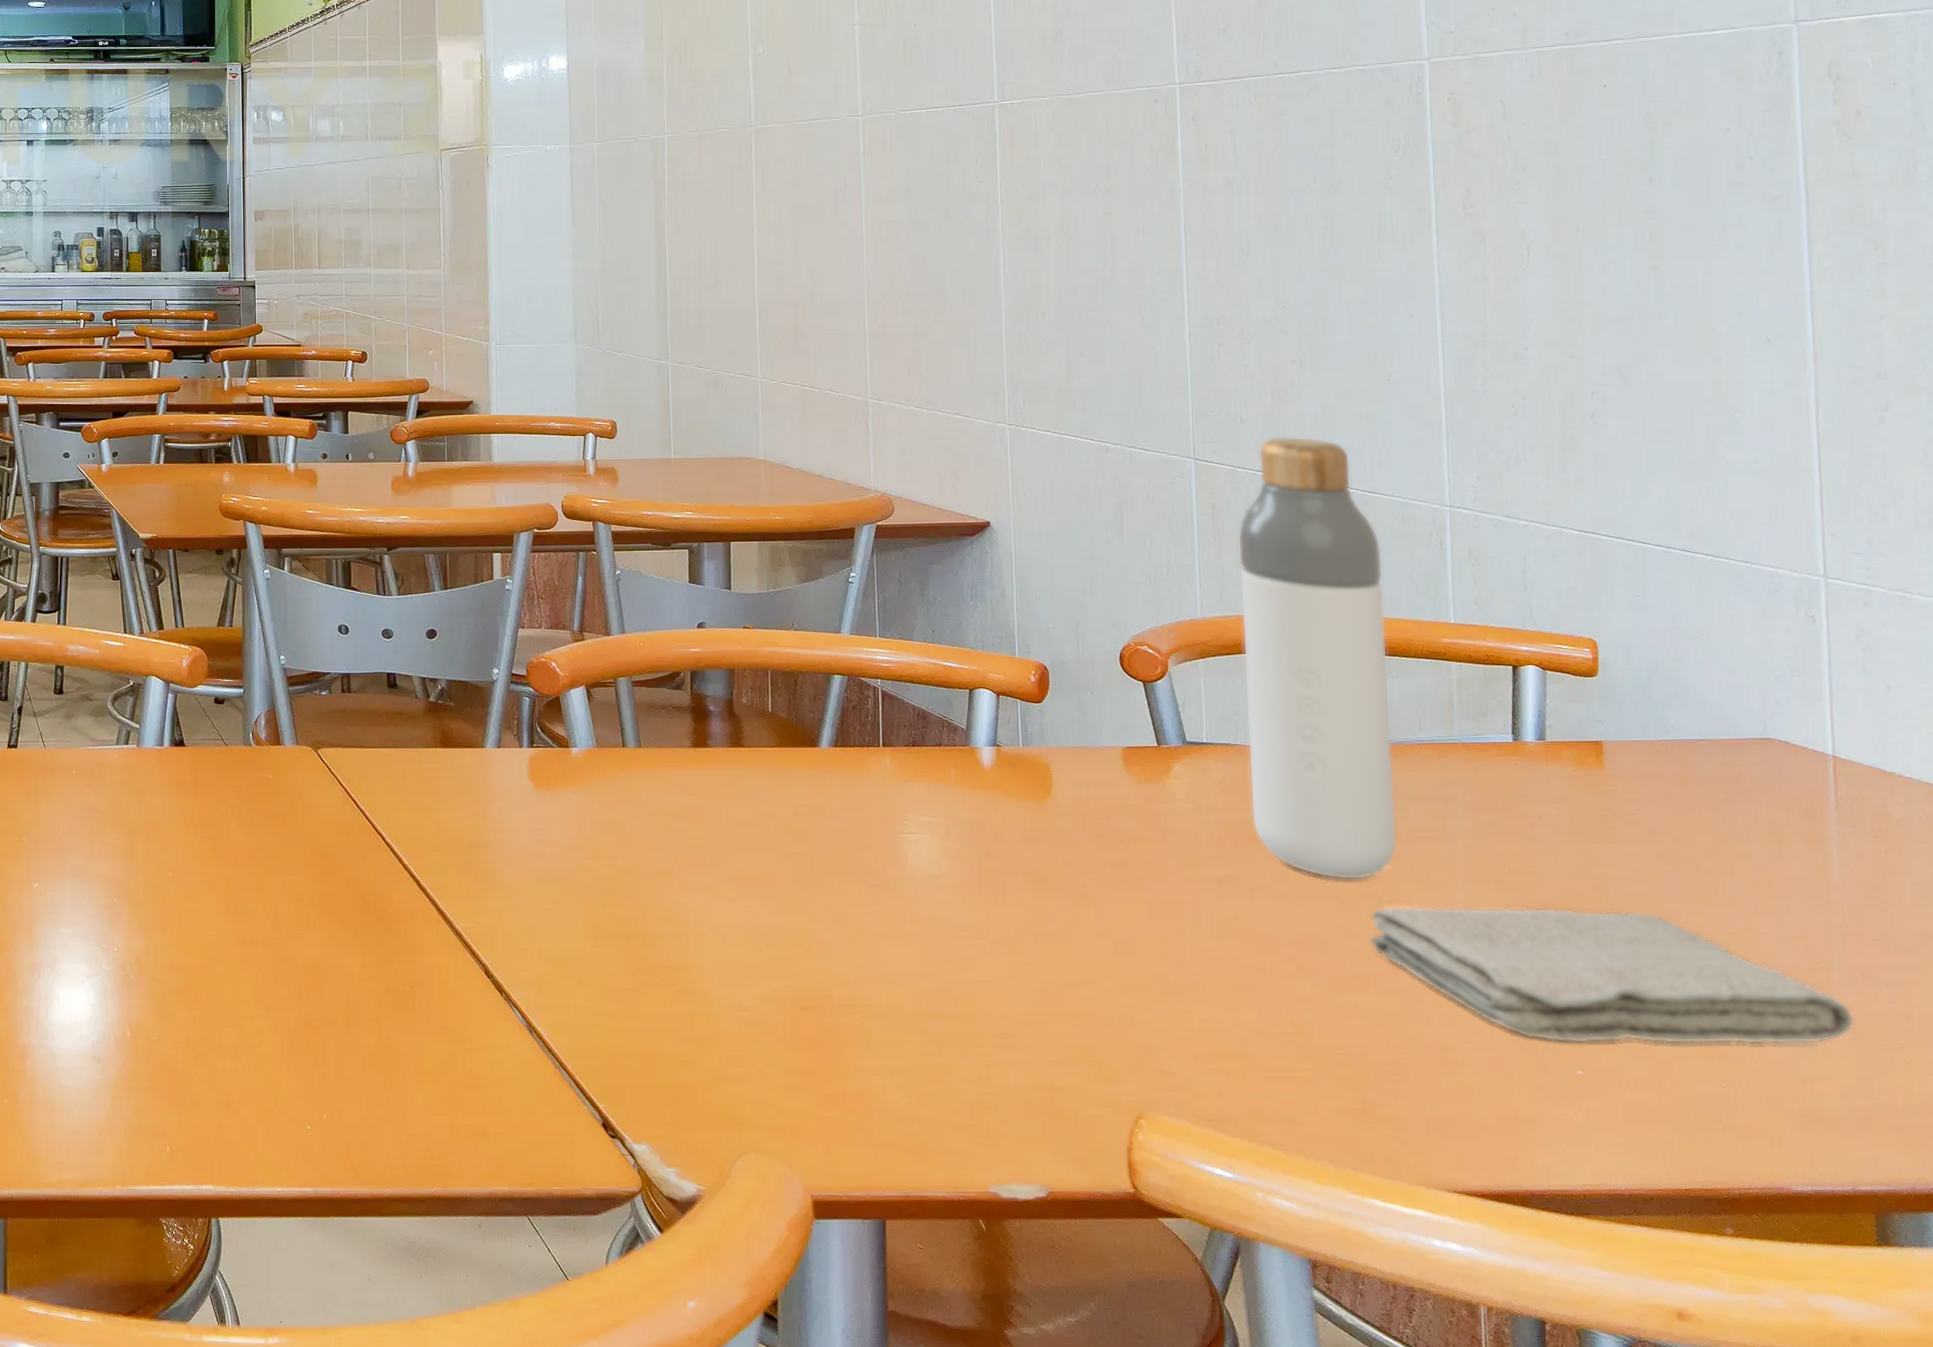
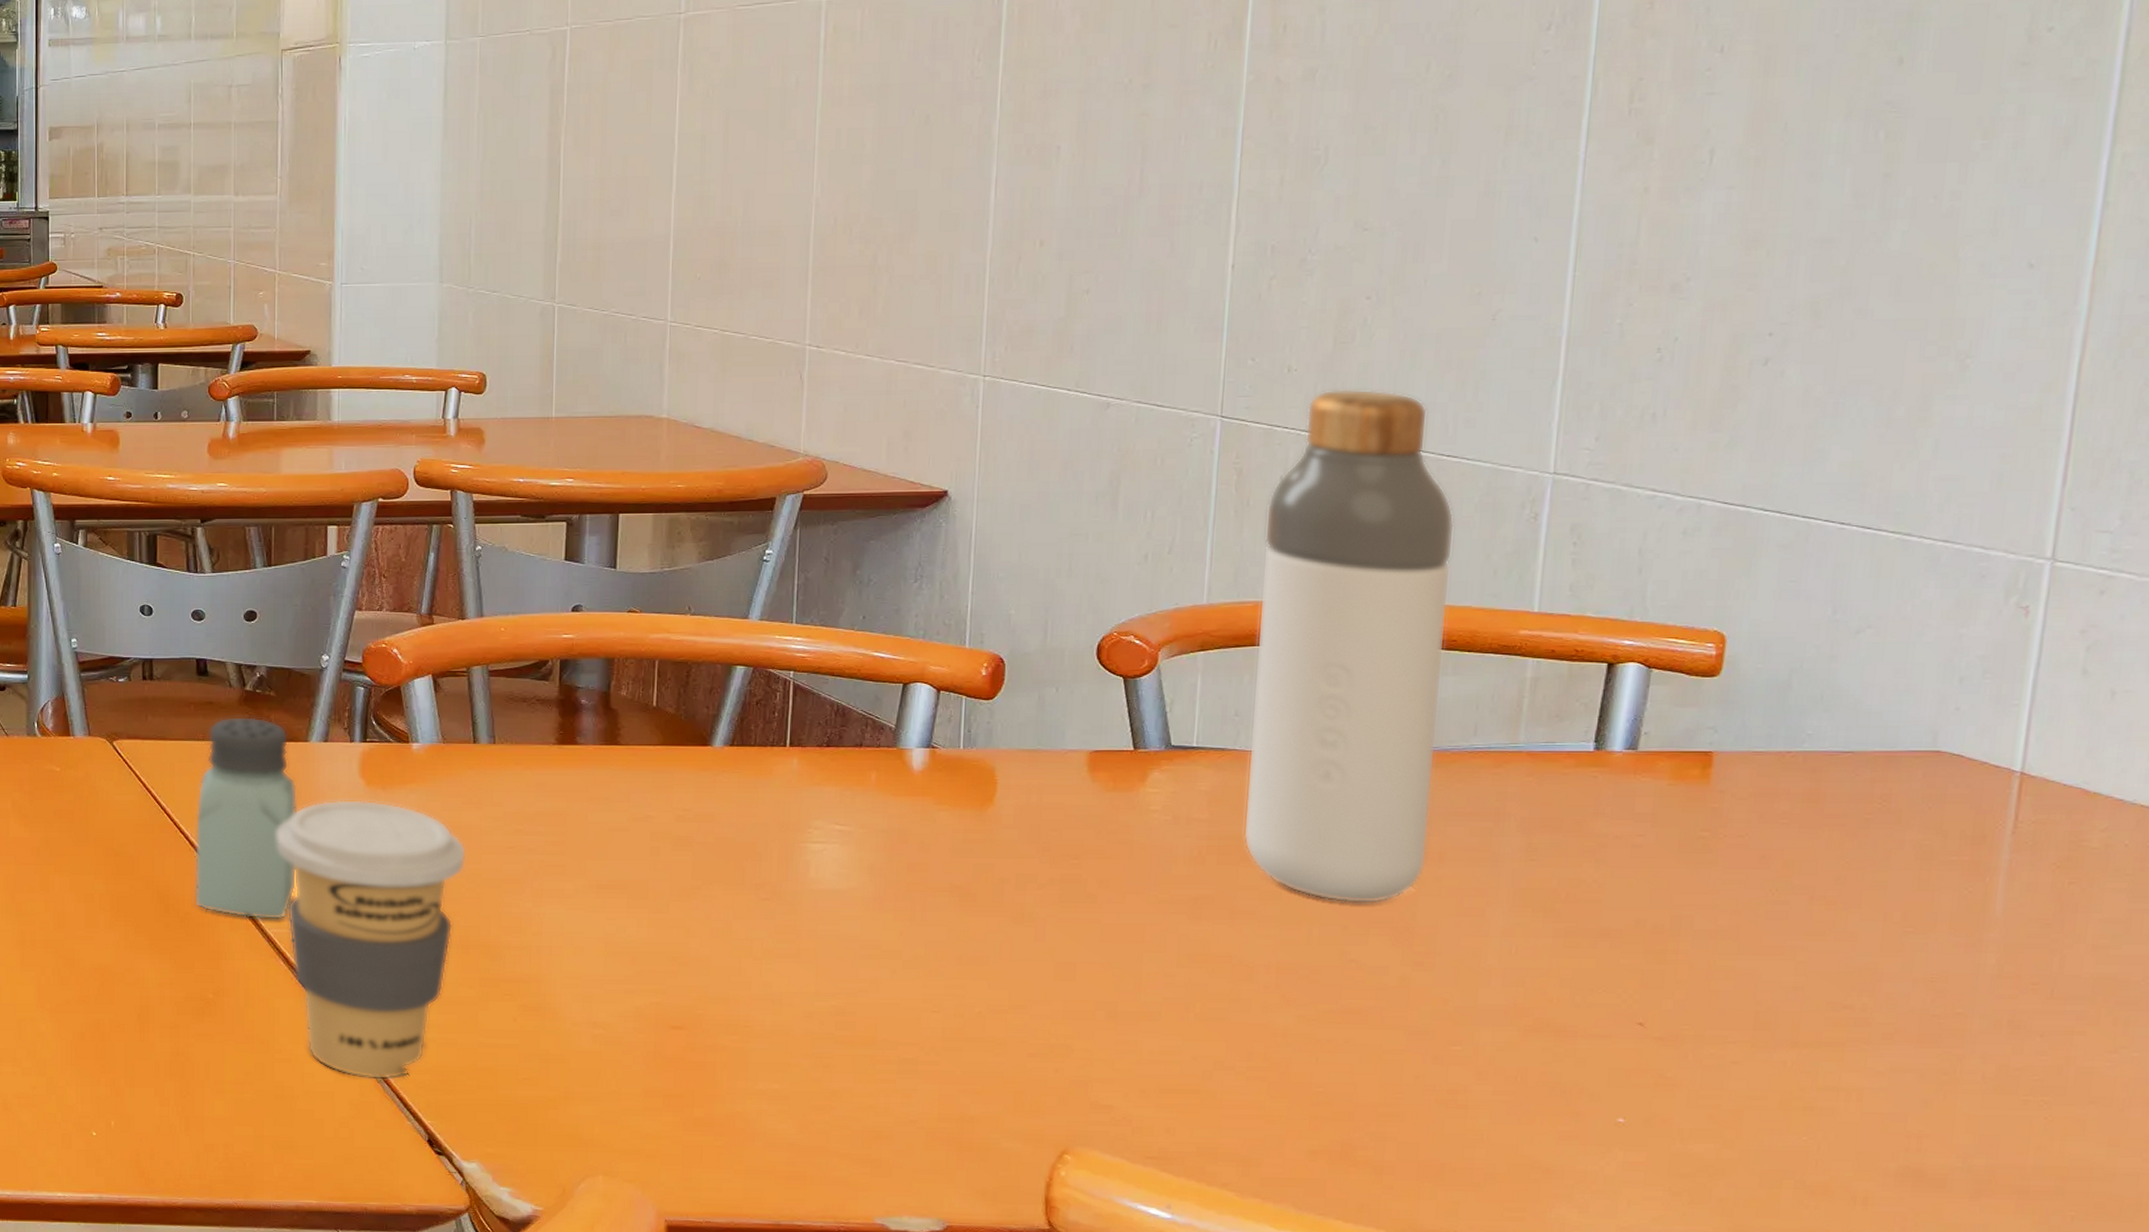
saltshaker: none [390,725,479,915] -> present [193,716,298,920]
coffee cup: none [460,800,623,1066] -> present [276,799,467,1080]
washcloth: present [1370,905,1855,1044] -> none [1376,933,1990,1097]

